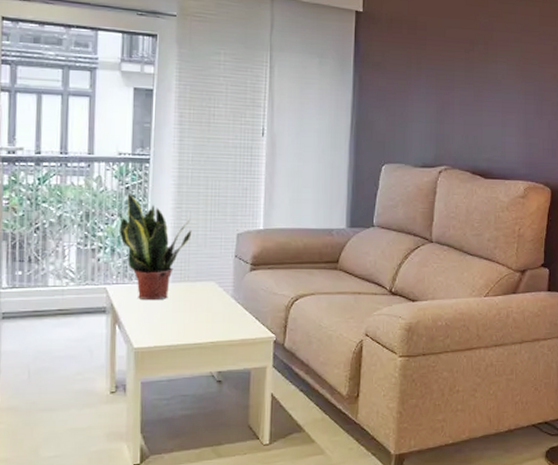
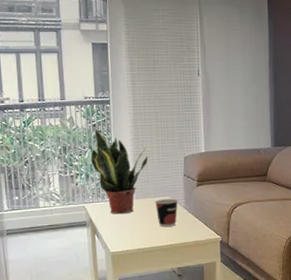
cup: none [196,285,225,319] -> present [155,199,178,227]

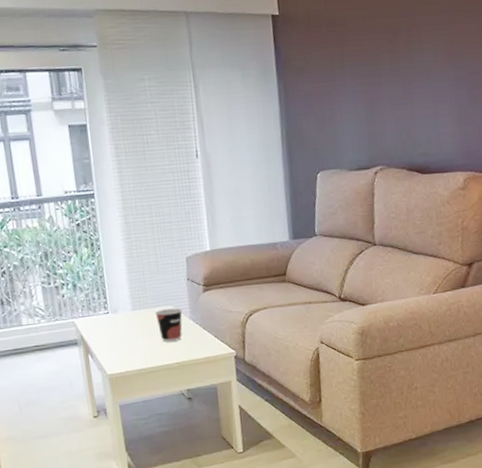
potted plant: present [90,129,148,214] -> none [76,229,144,330]

